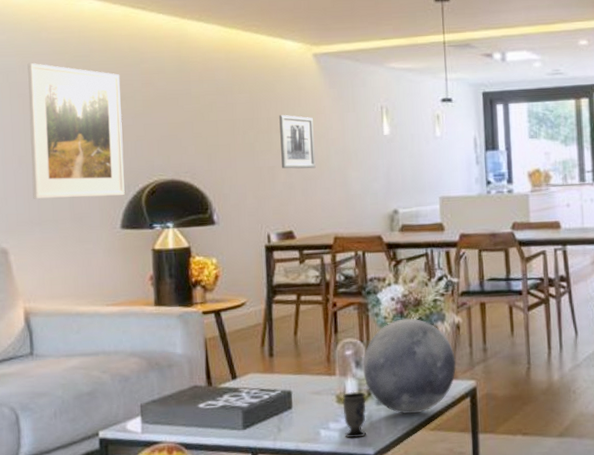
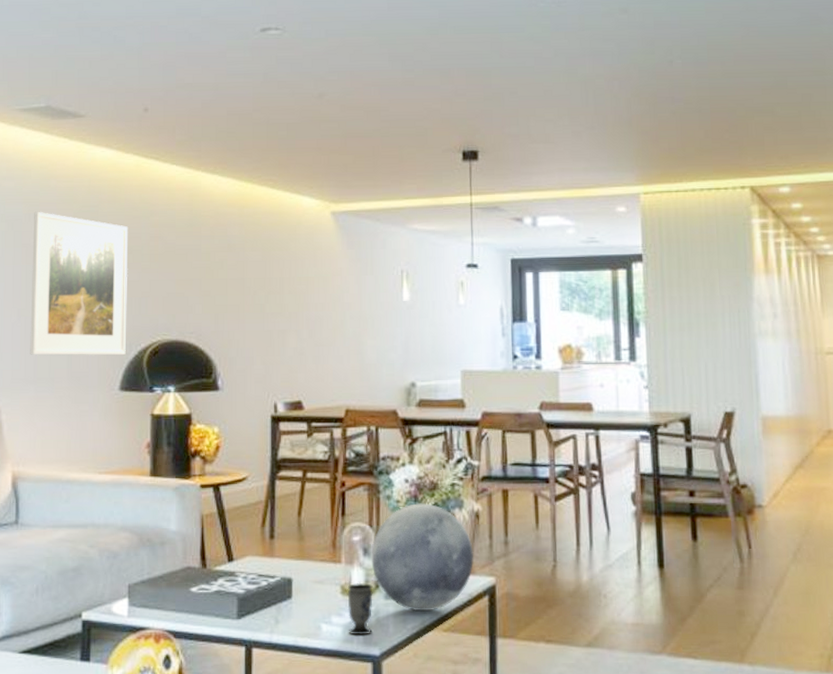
wall art: present [279,114,316,169] -> none [292,275,329,334]

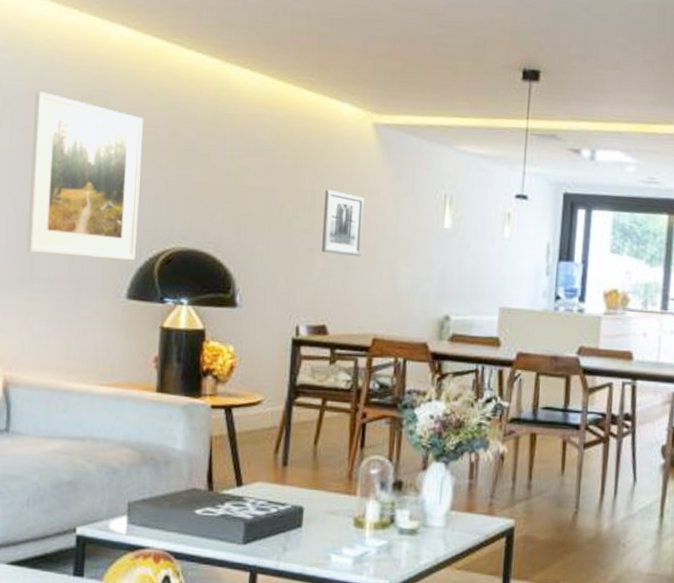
wall art: none [292,275,329,334] -> present [322,189,364,257]
cup: present [347,582,373,636] -> none [359,516,388,568]
decorative orb: present [371,503,474,612] -> none [388,440,496,549]

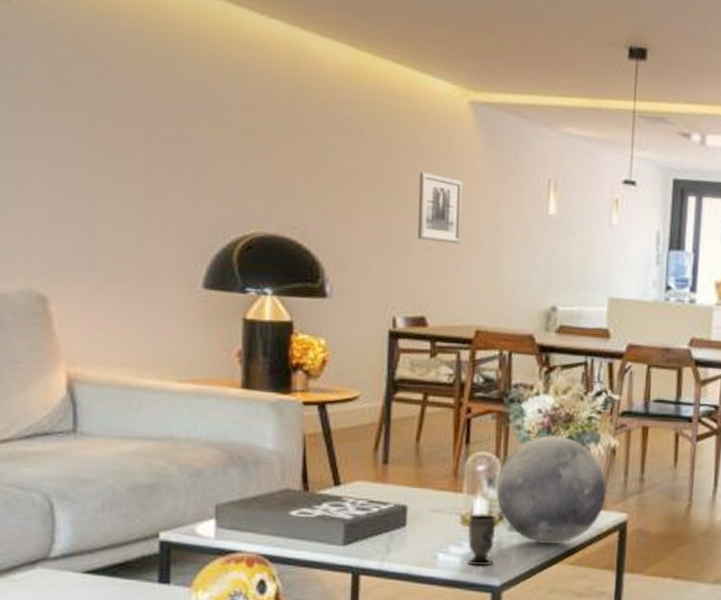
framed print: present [26,90,144,261] -> none [85,56,214,248]
cup: none [359,516,388,568] -> present [467,513,496,566]
decorative orb: none [388,440,496,549] -> present [496,435,607,545]

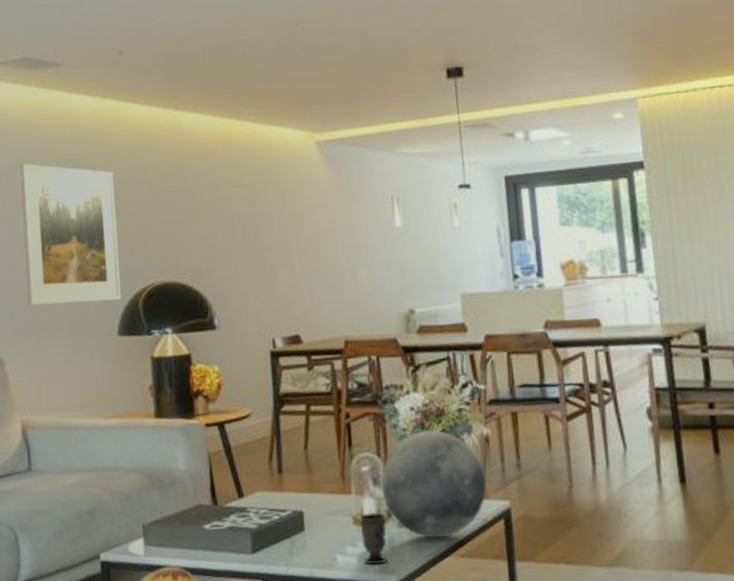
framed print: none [85,56,214,248] -> present [20,163,121,306]
wall art: present [418,171,463,245] -> none [281,208,322,267]

